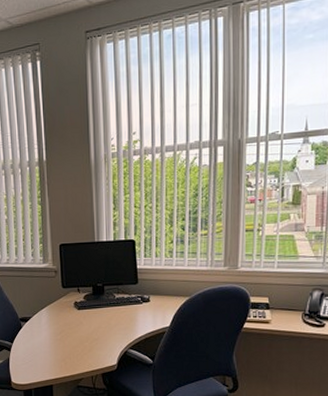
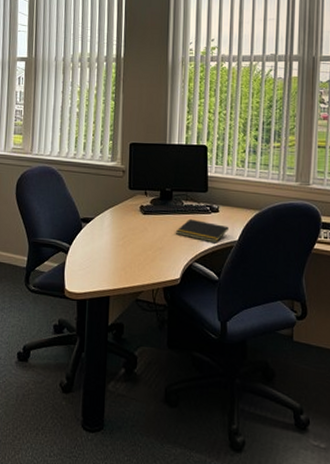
notepad: none [110,310,161,331] -> present [176,218,230,243]

